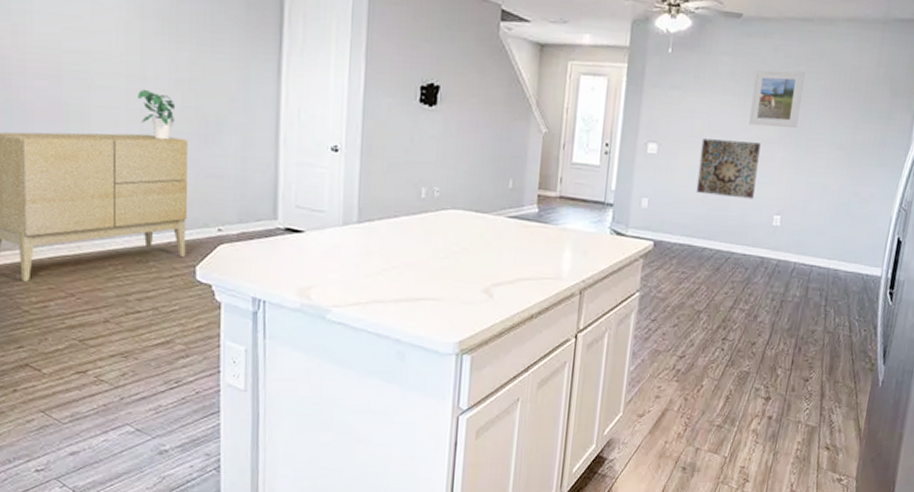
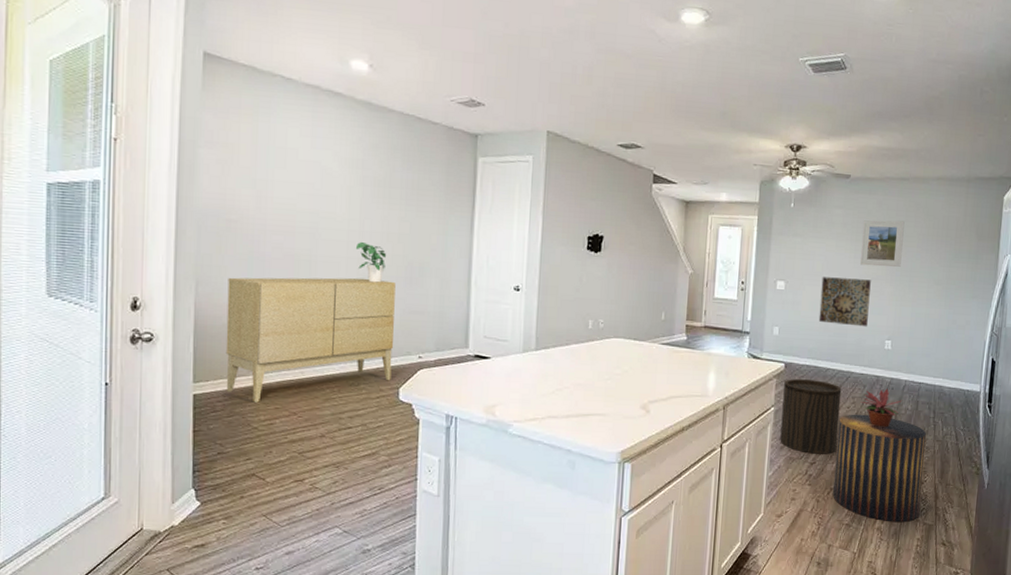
stool: none [645,259,720,347] -> present [780,379,842,454]
stool: none [703,301,816,424] -> present [833,414,927,523]
potted plant: none [741,271,791,317] -> present [861,388,903,427]

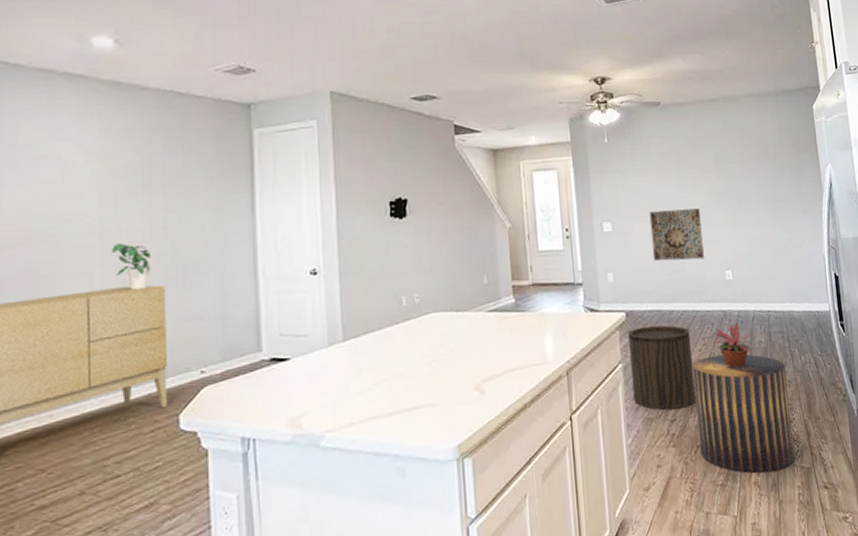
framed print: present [860,220,905,267] -> none [681,142,727,194]

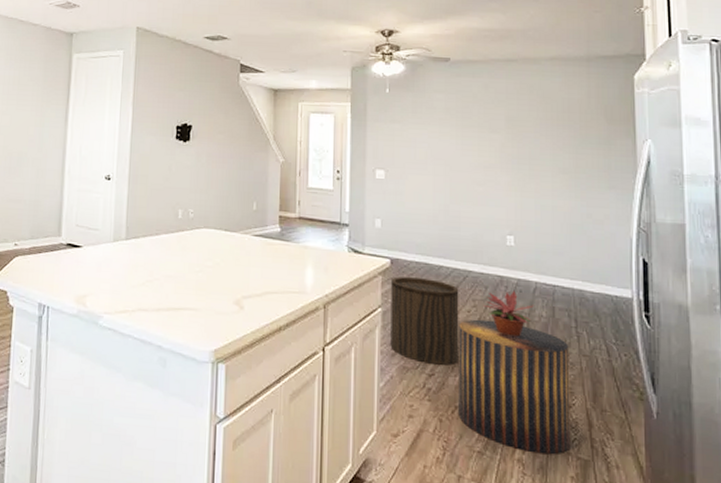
wall art: present [649,208,704,261] -> none [426,165,483,220]

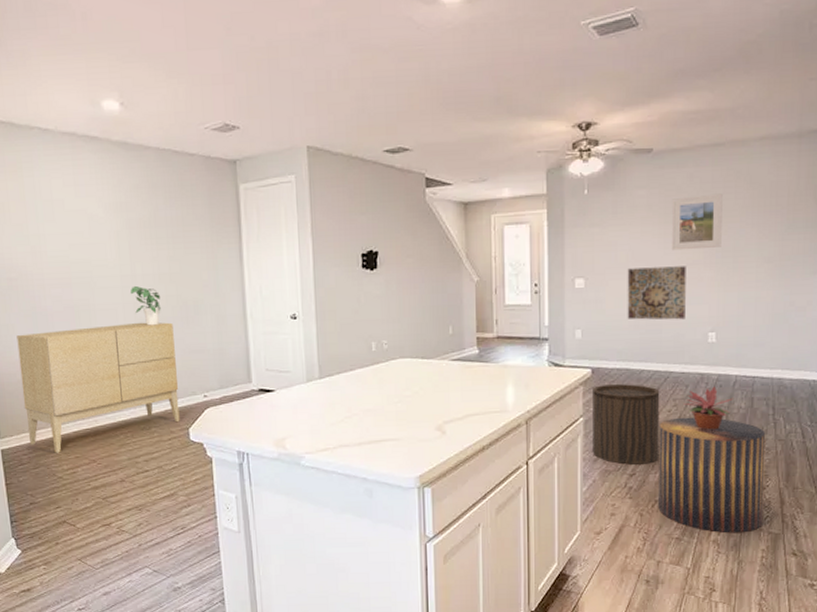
wall art: none [426,165,483,220] -> present [627,266,686,320]
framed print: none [468,104,517,154] -> present [671,193,723,251]

